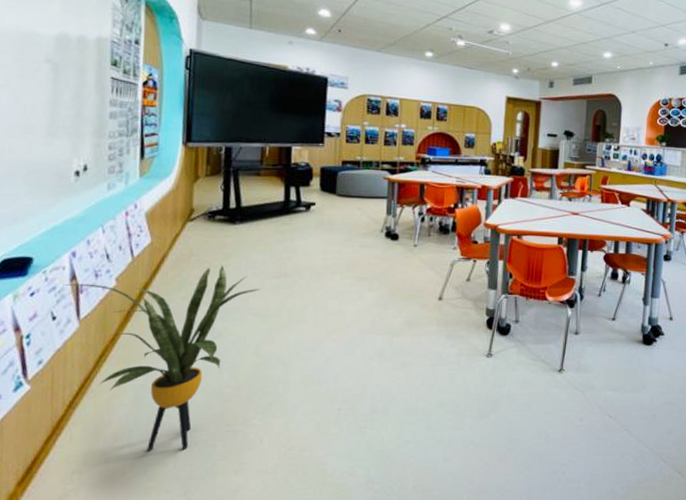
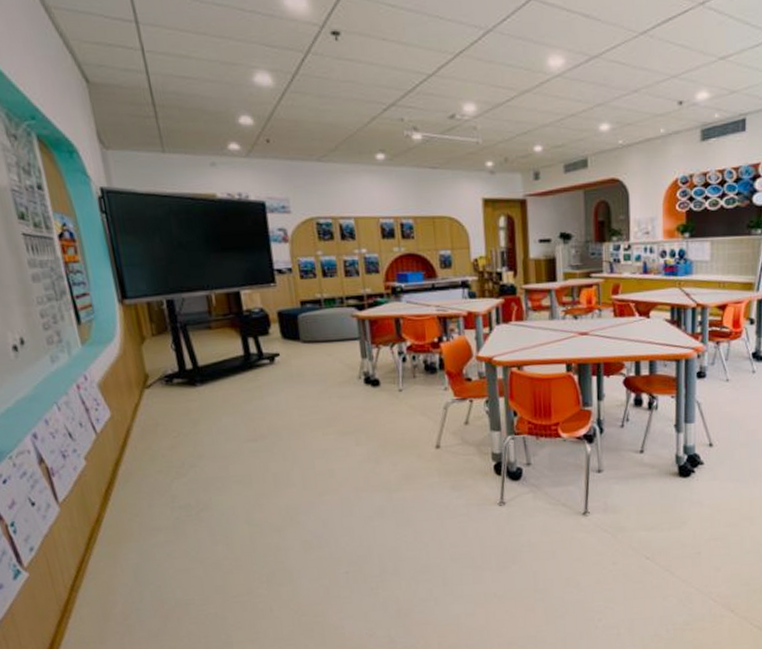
house plant: present [64,264,260,451] -> none [33,432,238,627]

